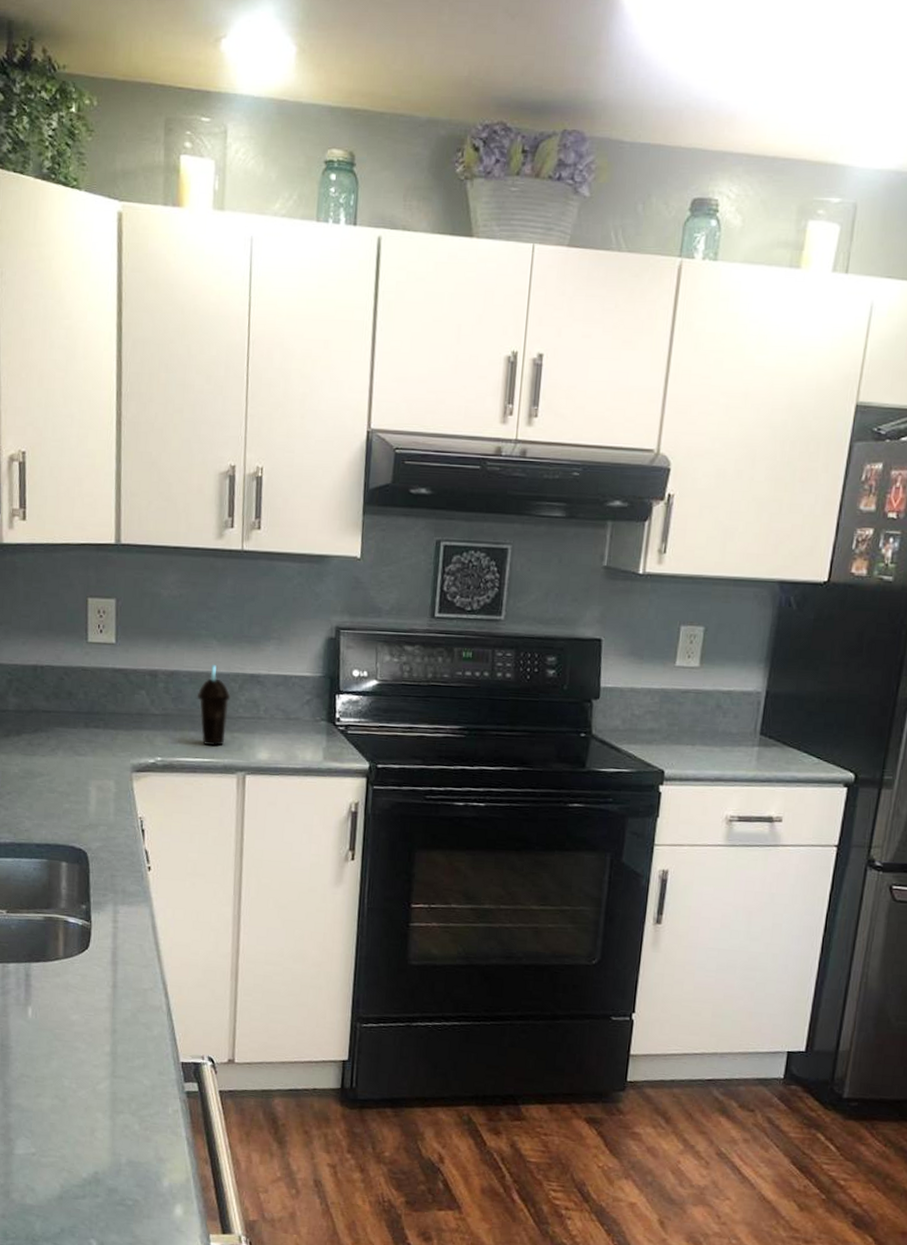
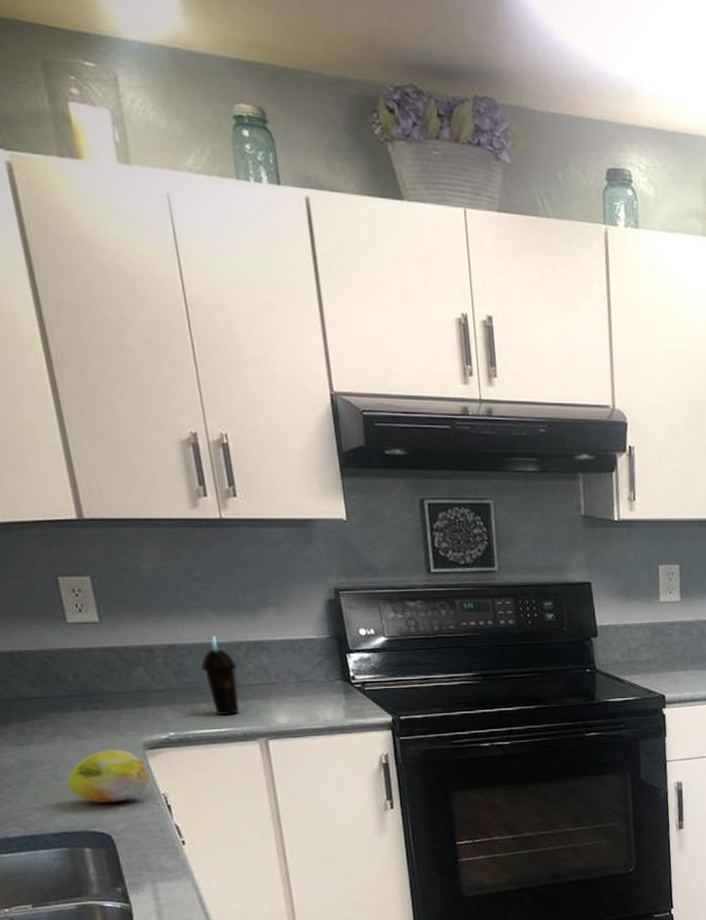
fruit: none [59,768,131,821] -> present [67,749,150,804]

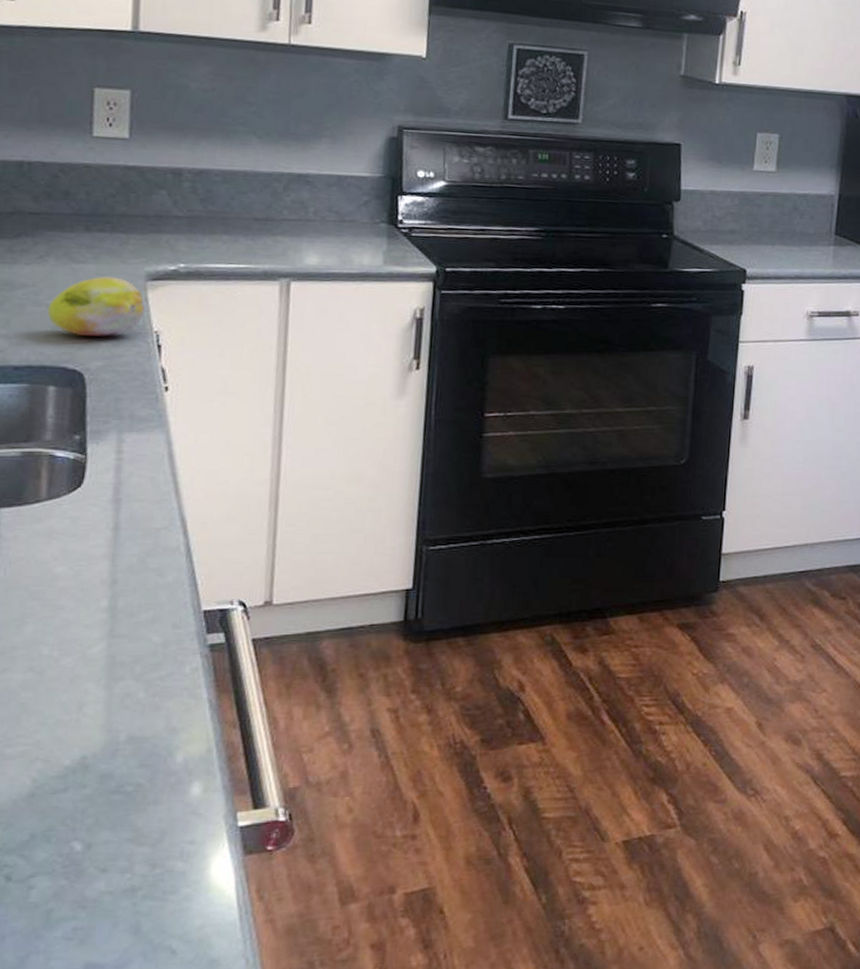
cup: present [200,635,240,715] -> none [231,163,273,250]

